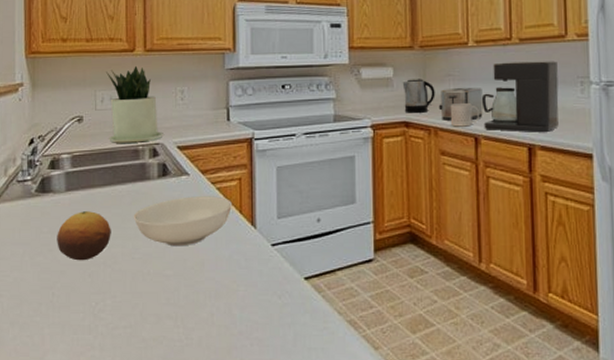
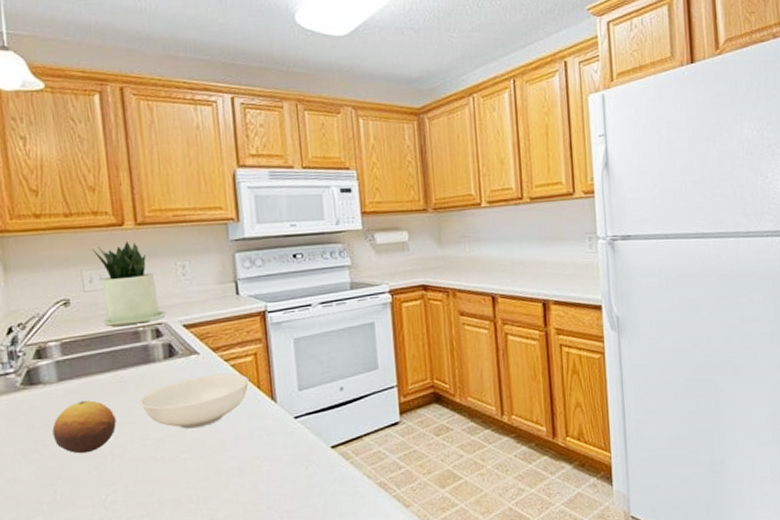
kettle: present [402,77,435,113] -> none [418,240,452,276]
toaster: present [438,87,483,120] -> none [455,247,499,282]
mug: present [450,103,479,127] -> none [466,263,495,288]
coffee maker: present [481,61,559,133] -> none [496,218,570,289]

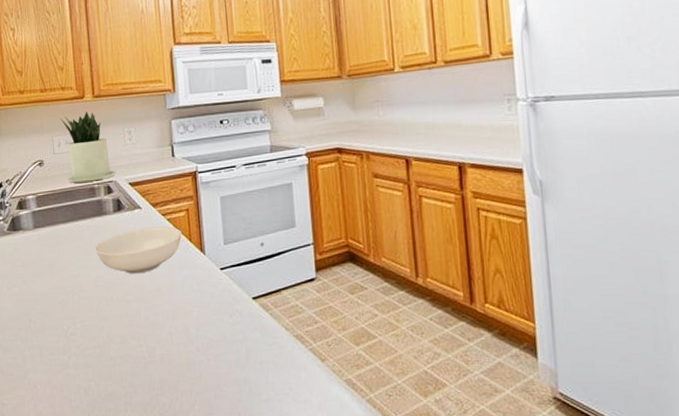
fruit: present [52,400,117,454] -> none [29,245,77,290]

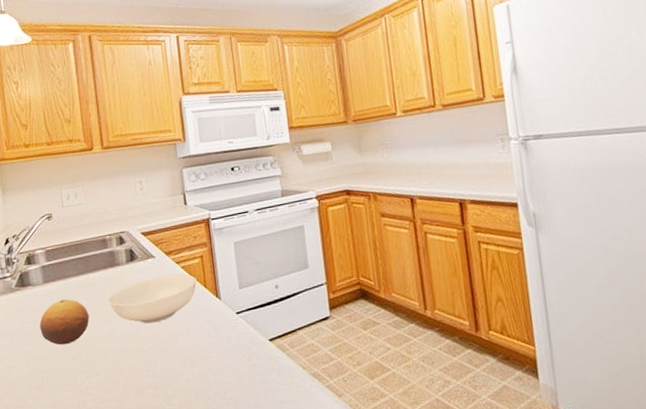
fruit: none [29,245,77,290] -> present [39,299,90,345]
planter: present [61,112,116,183] -> none [69,163,128,236]

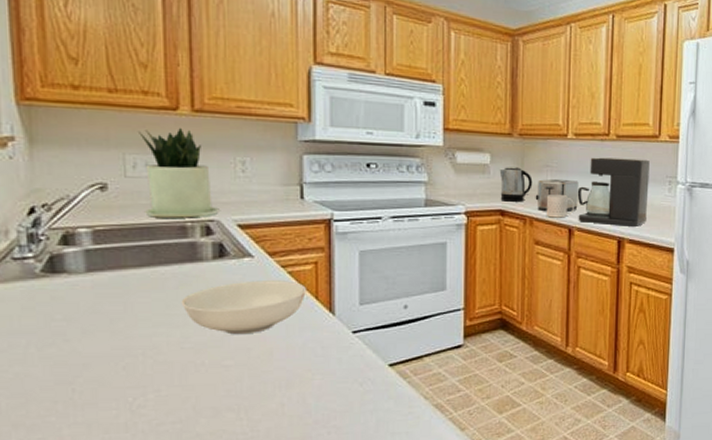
fruit: present [39,299,90,345] -> none [75,296,152,352]
planter: none [69,163,128,236] -> present [139,128,219,218]
kettle: none [340,149,372,182] -> present [499,166,533,202]
toaster: none [375,153,416,186] -> present [535,178,579,212]
mug: none [385,168,413,191] -> present [546,195,574,218]
coffee maker: none [413,122,485,191] -> present [577,157,650,228]

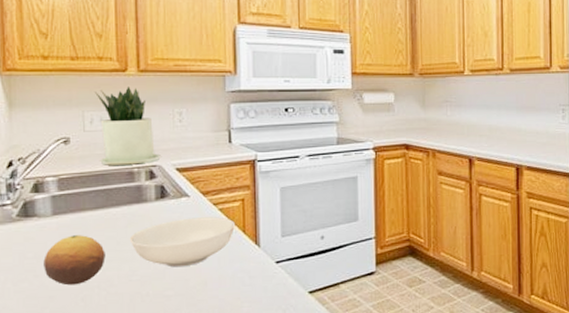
fruit: none [75,296,152,352] -> present [43,235,106,286]
kettle: present [499,166,533,202] -> none [403,103,434,136]
toaster: present [535,178,579,212] -> none [436,112,477,143]
mug: present [546,195,574,218] -> none [447,127,473,149]
coffee maker: present [577,157,650,228] -> none [475,90,543,155]

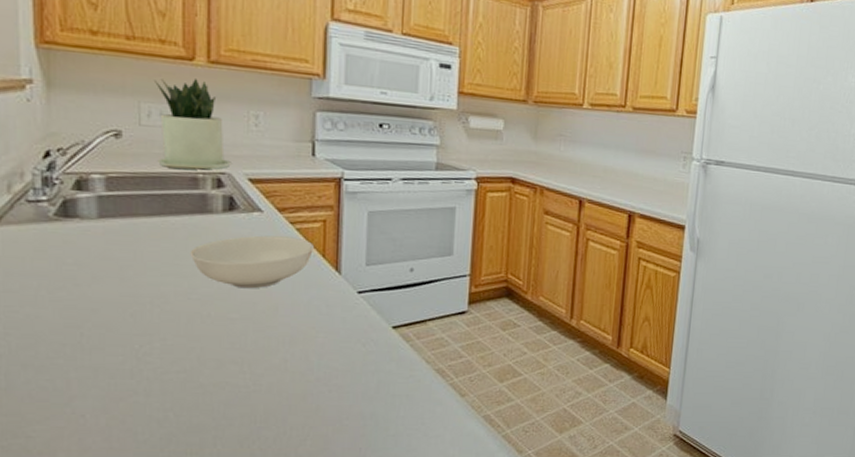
fruit: present [43,235,106,286] -> none [86,243,161,299]

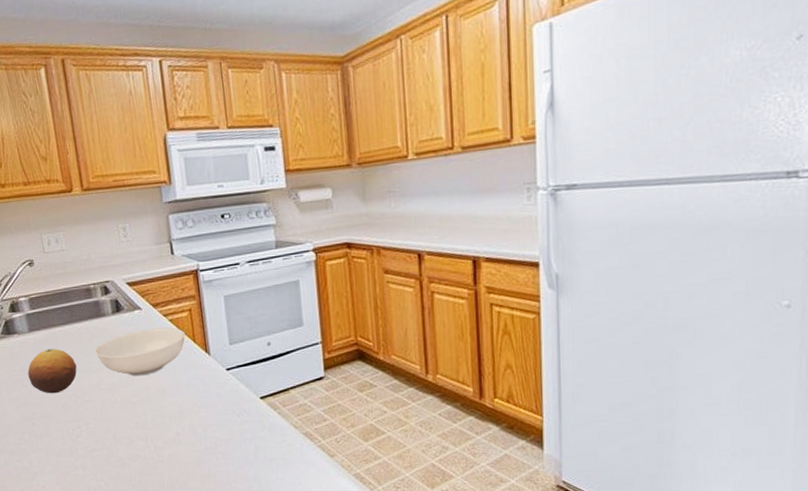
fruit: none [86,243,161,299] -> present [27,349,77,394]
planter: present [155,79,231,170] -> none [48,207,112,284]

